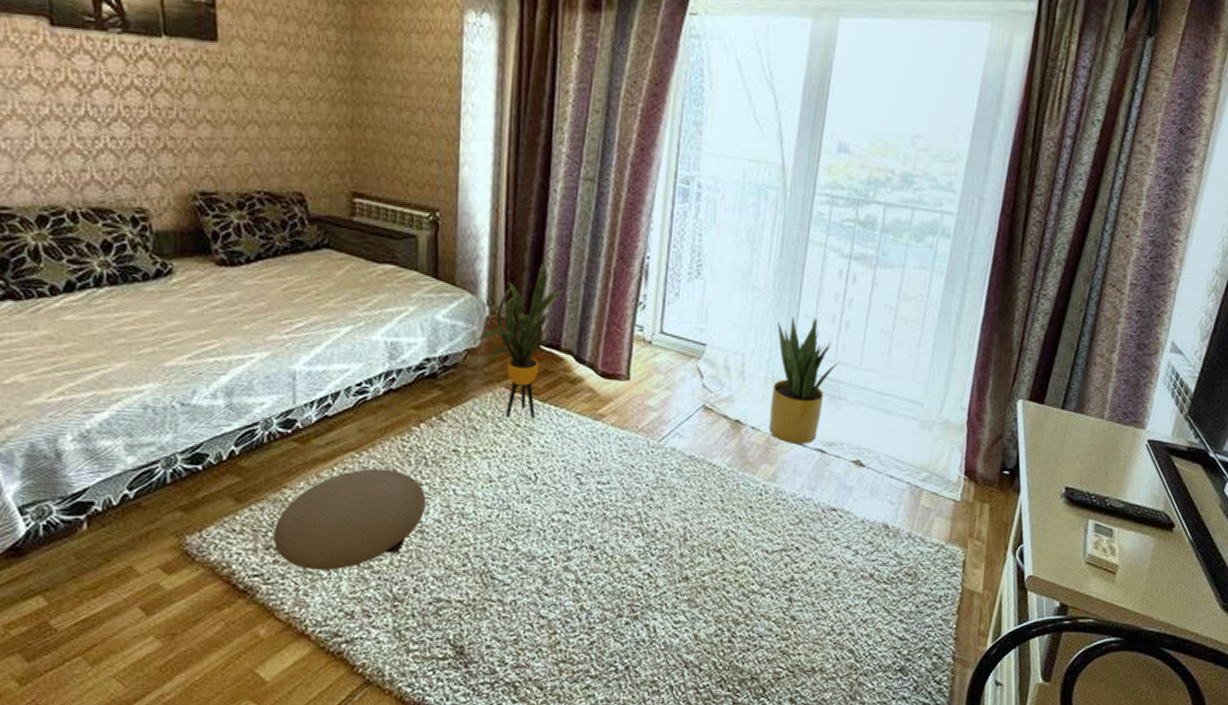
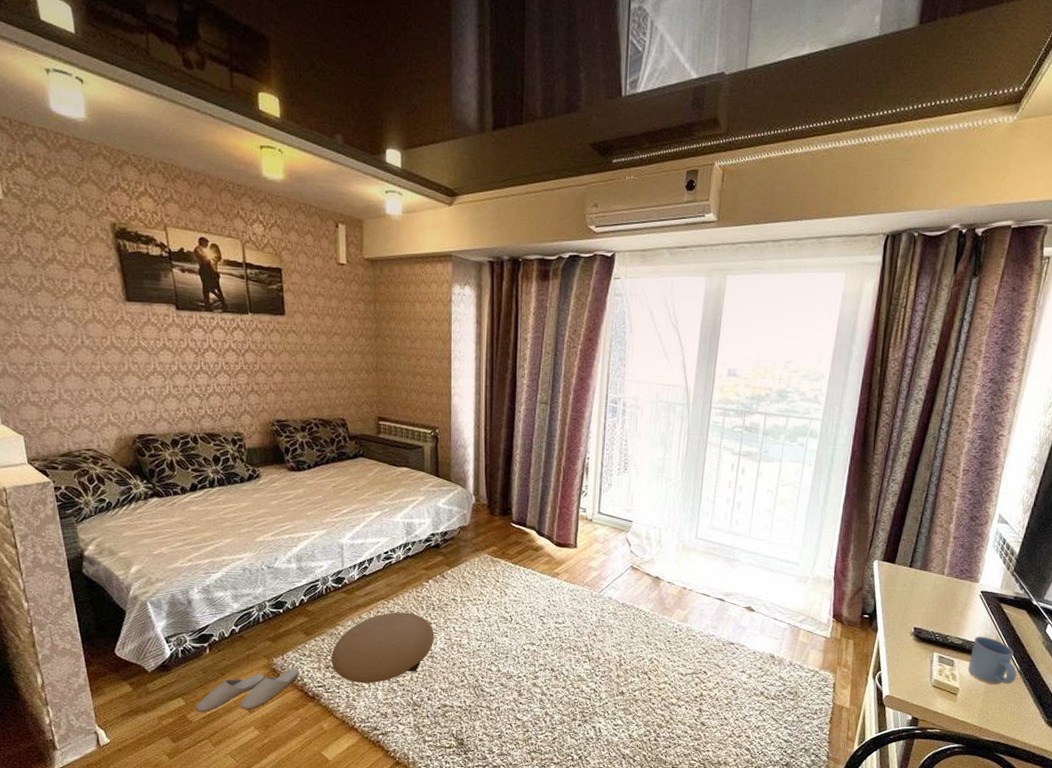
slippers: none [63,549,225,617] -> present [195,668,299,713]
house plant: present [476,263,583,418] -> none [466,464,541,576]
planter: present [769,316,840,444] -> none [681,499,733,595]
mug: none [1129,497,1189,560] -> present [967,636,1017,685]

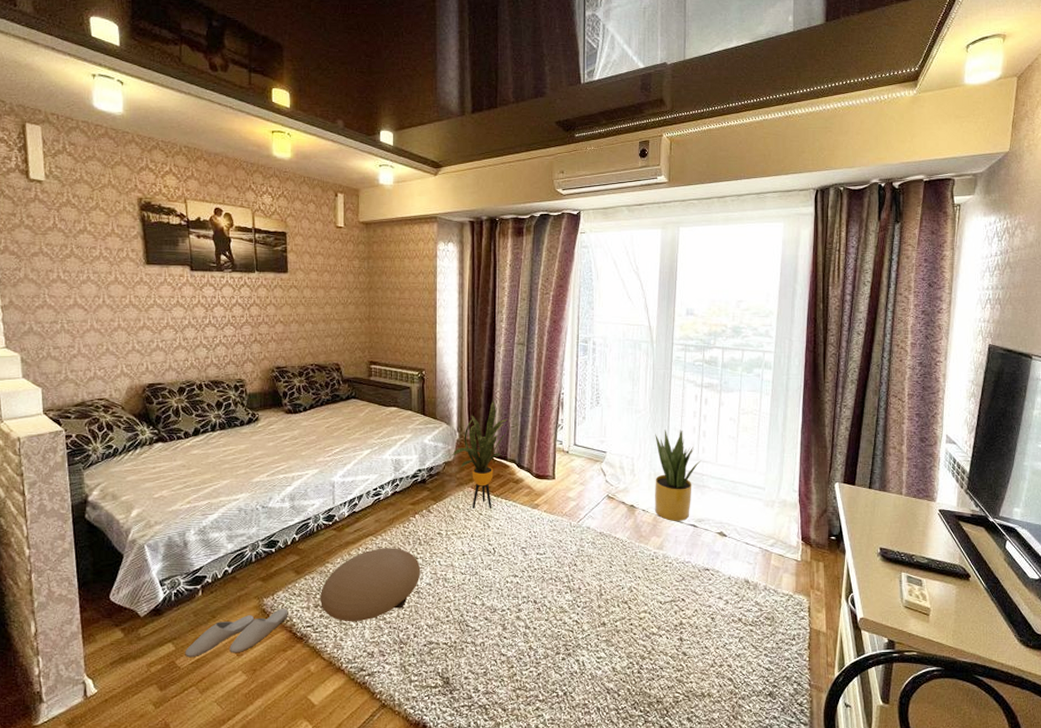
house plant: none [466,464,541,576] -> present [451,401,520,509]
planter: none [681,499,733,595] -> present [655,429,701,521]
mug: present [967,636,1017,685] -> none [936,554,984,604]

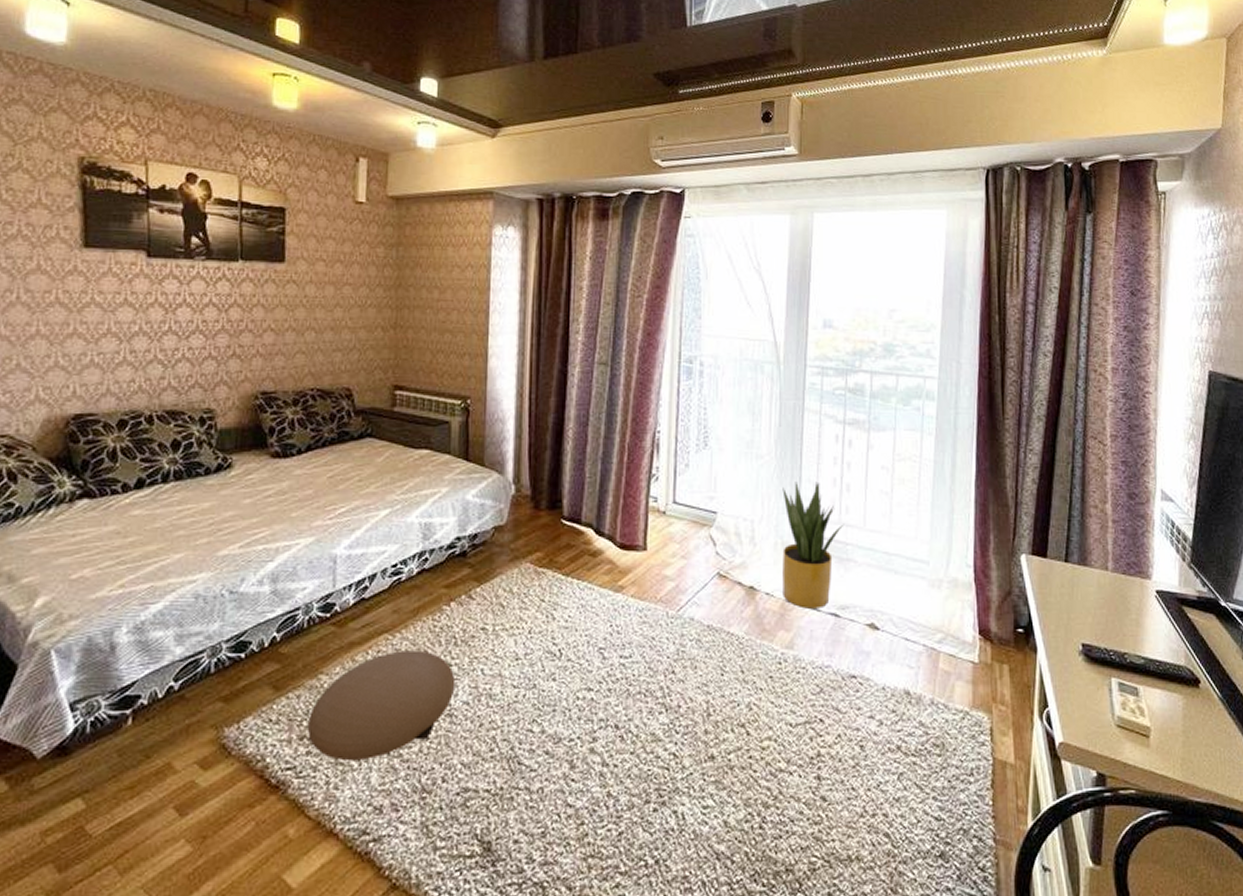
slippers: present [185,608,288,658] -> none [100,741,260,820]
house plant: present [451,401,520,509] -> none [503,441,600,593]

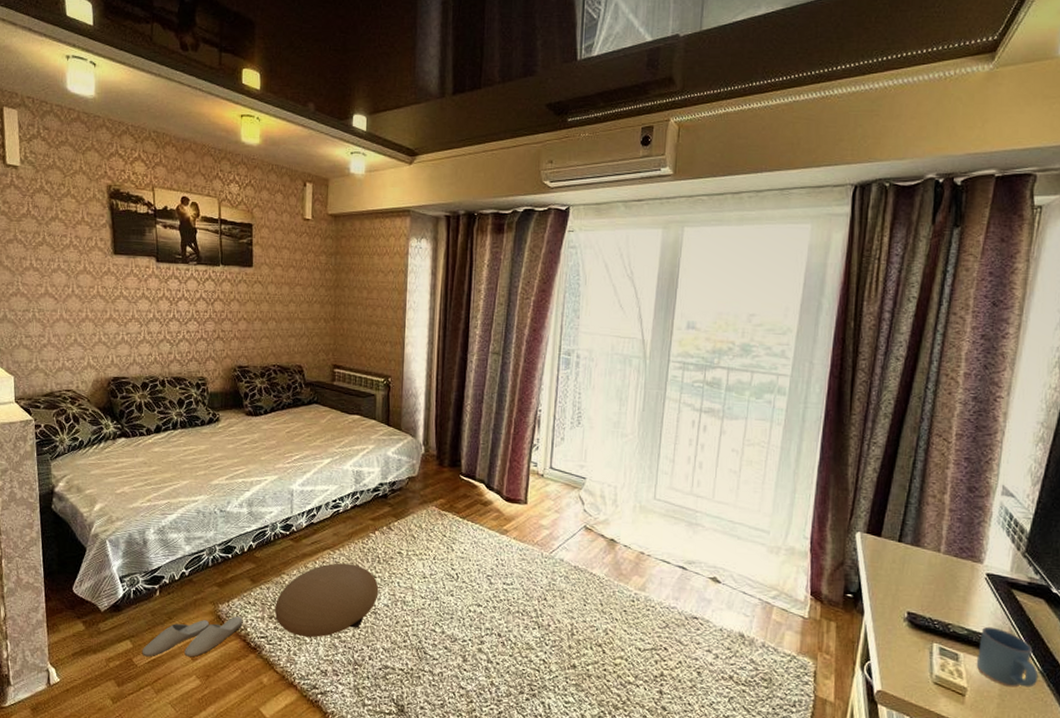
slippers: none [100,741,260,820] -> present [142,616,243,657]
planter: present [782,481,844,609] -> none [638,457,695,561]
mug: none [1156,652,1219,721] -> present [976,626,1039,688]

